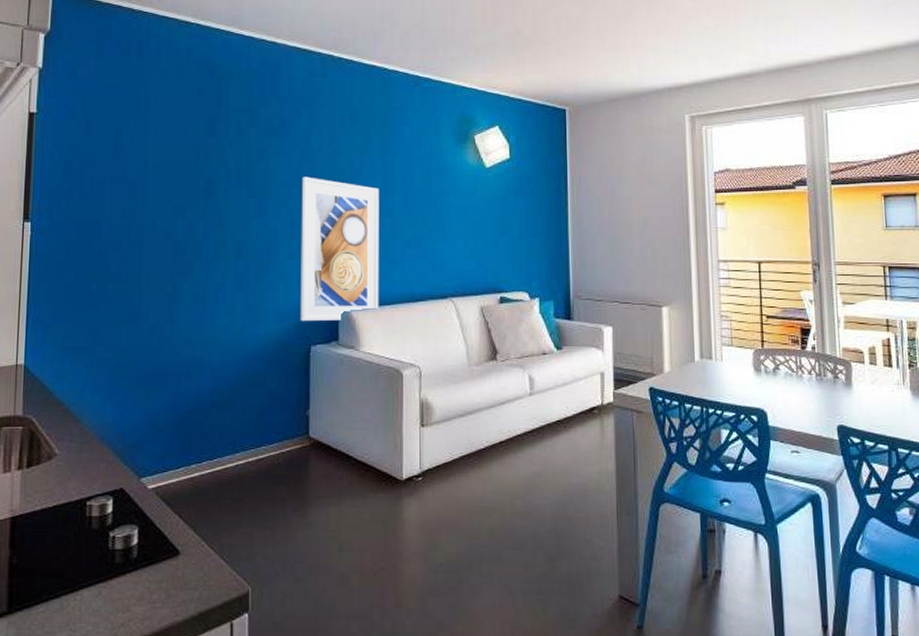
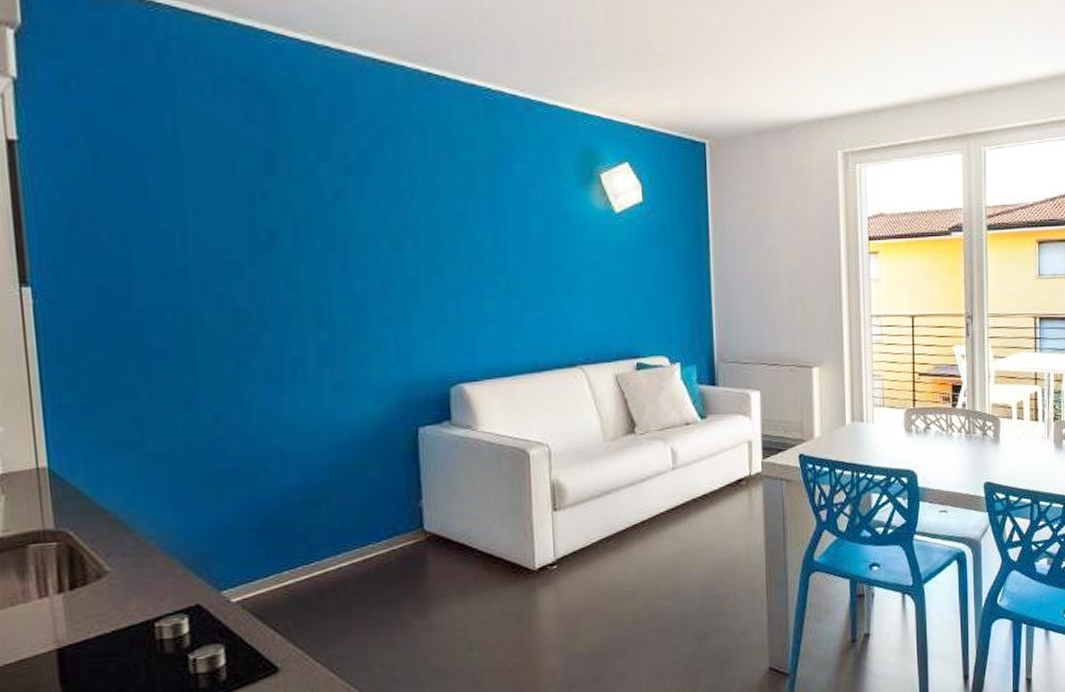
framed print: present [300,176,379,321] -> none [391,225,498,399]

